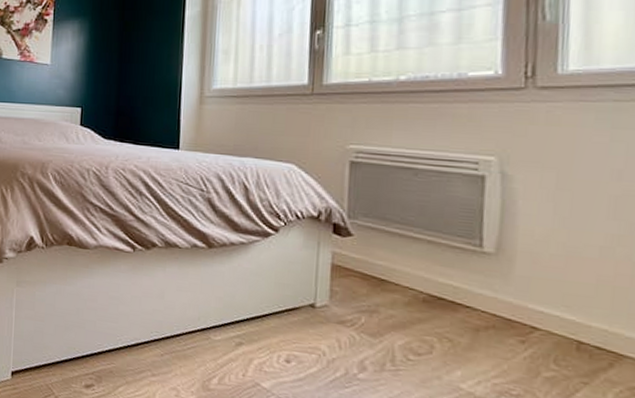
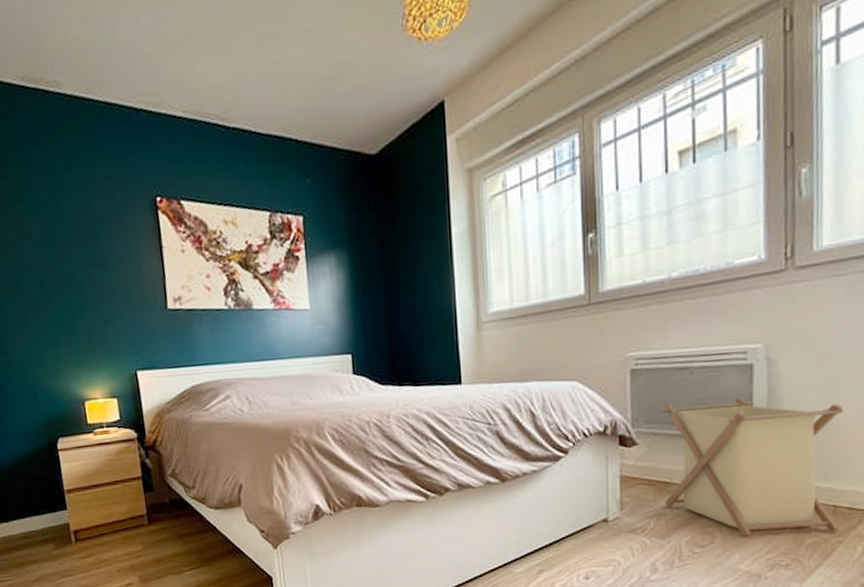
laundry basket: none [378,200,592,371] -> present [661,397,844,537]

